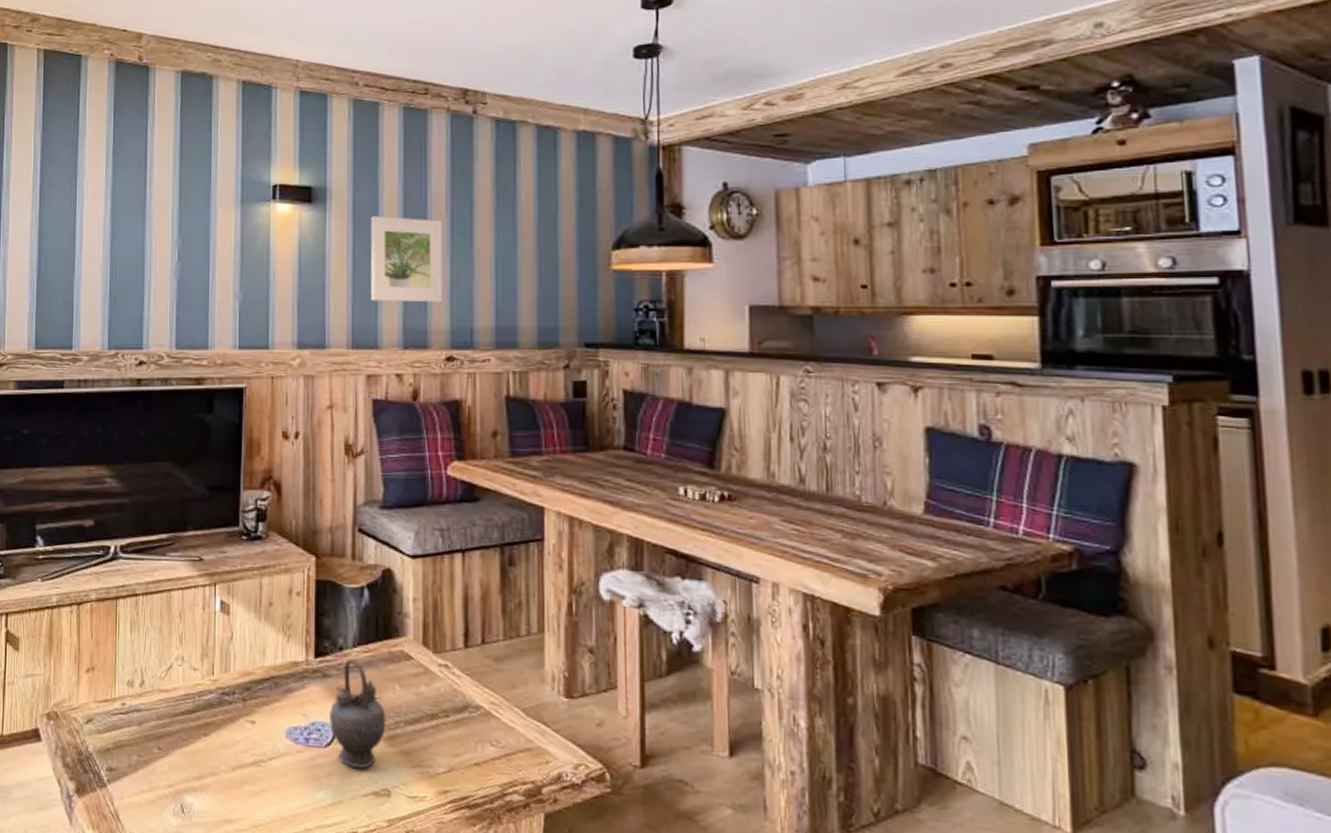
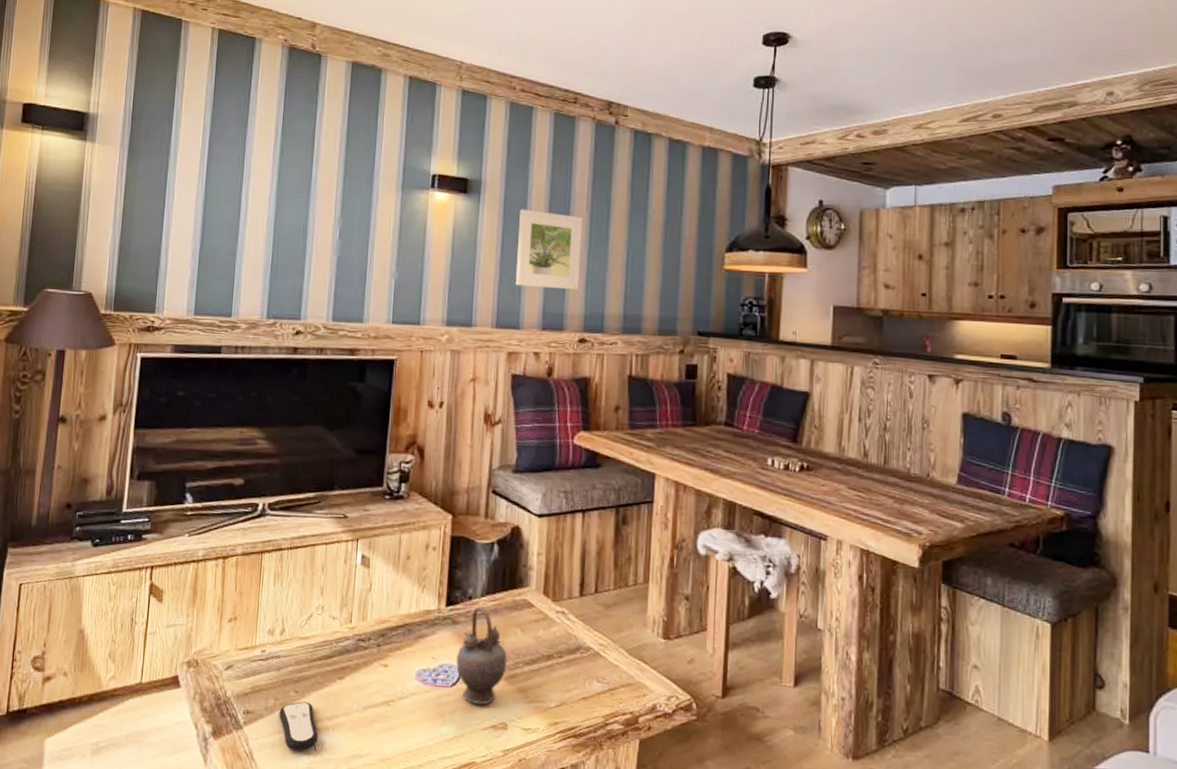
remote control: none [143,759,185,813] -> present [279,701,318,751]

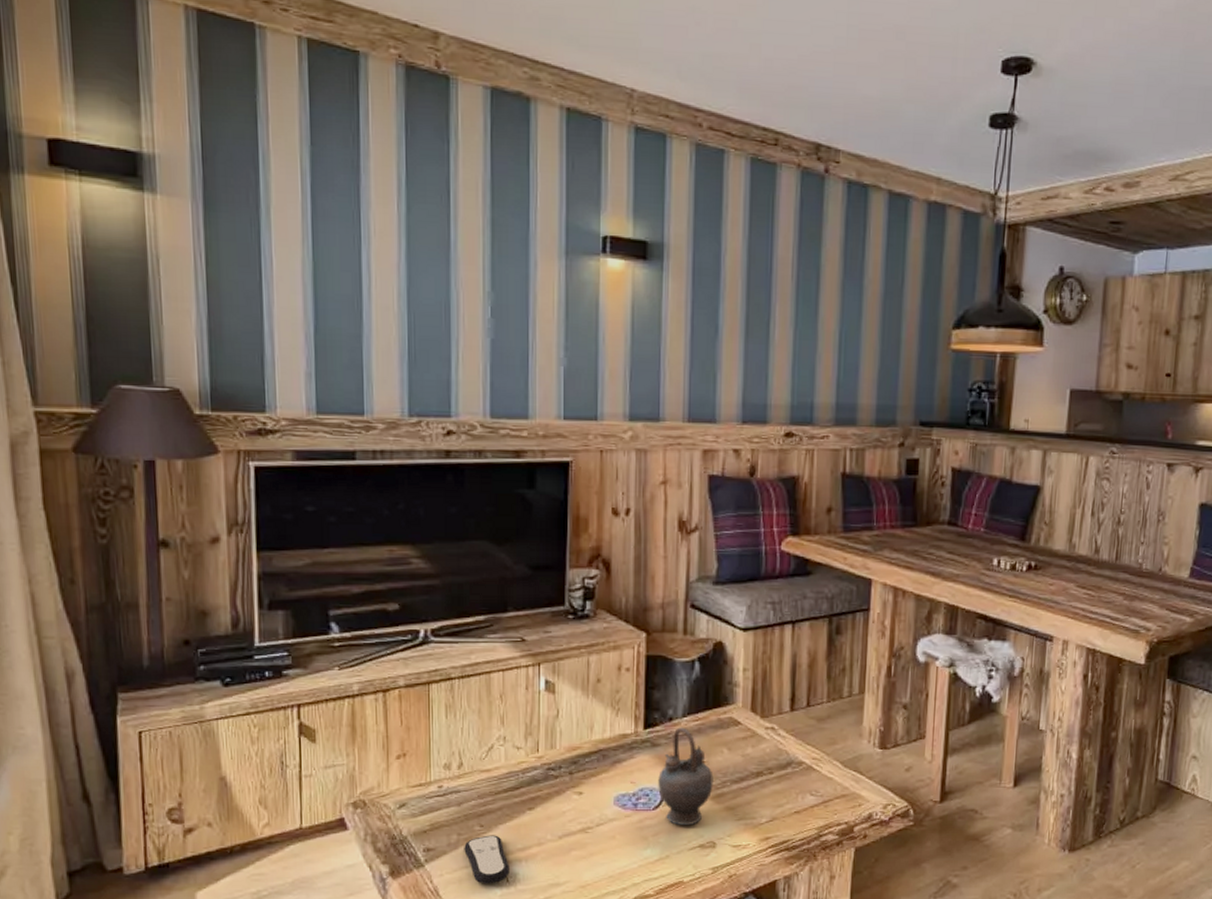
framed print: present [515,209,582,290] -> none [709,279,787,376]

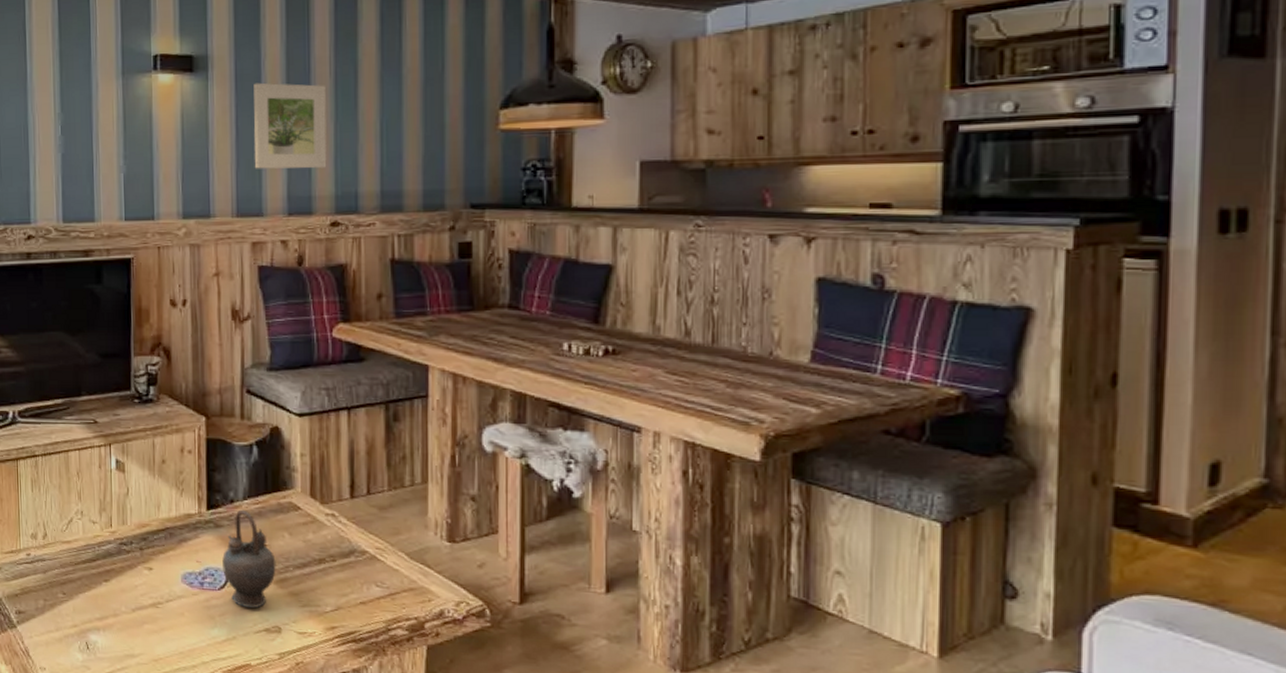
remote control: present [464,835,510,884] -> none [49,603,89,650]
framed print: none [709,279,787,376] -> present [253,82,327,169]

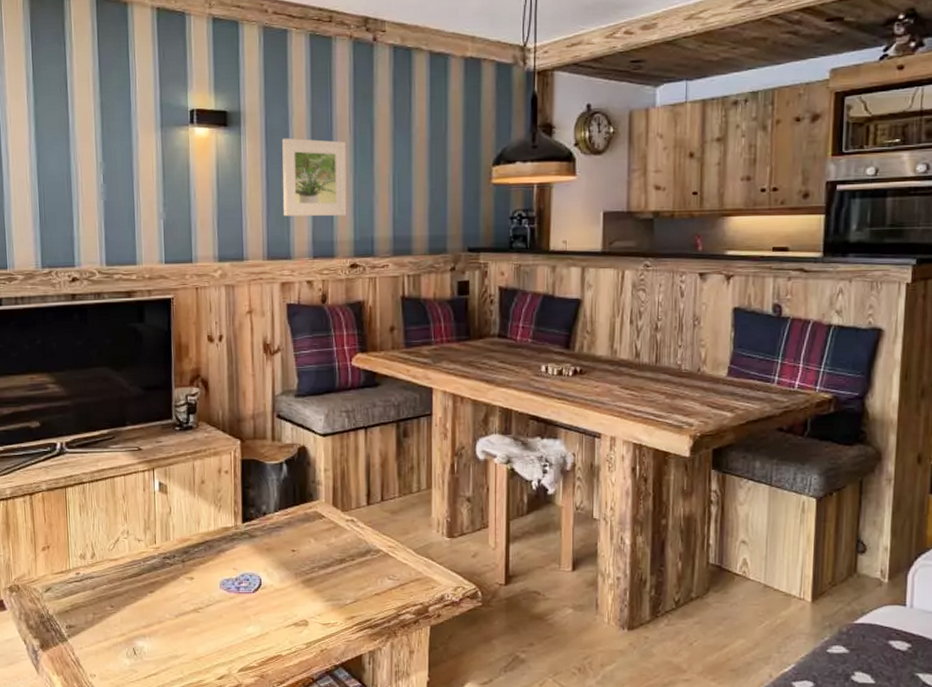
teapot: present [222,509,276,609] -> none [256,520,303,606]

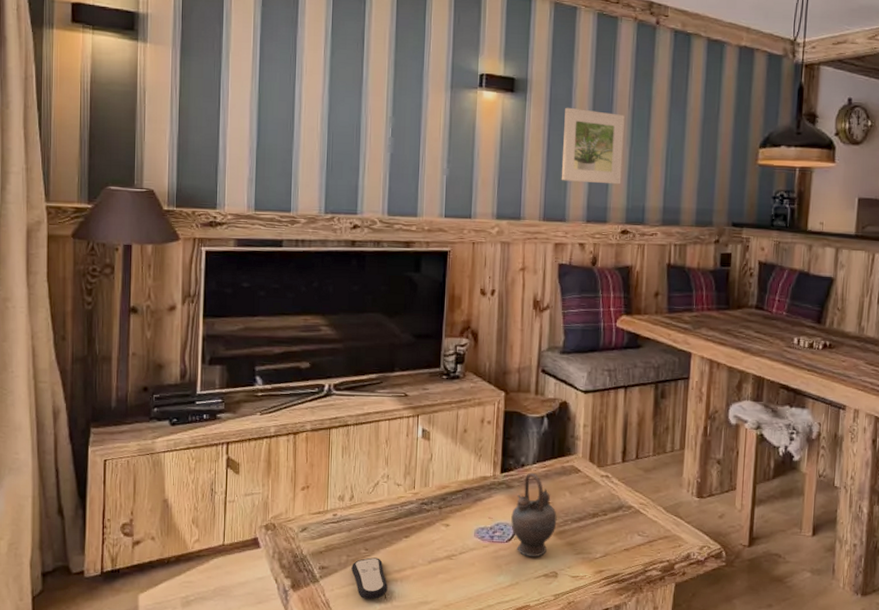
remote control: none [98,614,136,656] -> present [351,557,388,600]
teapot: none [256,520,303,606] -> present [511,472,557,557]

